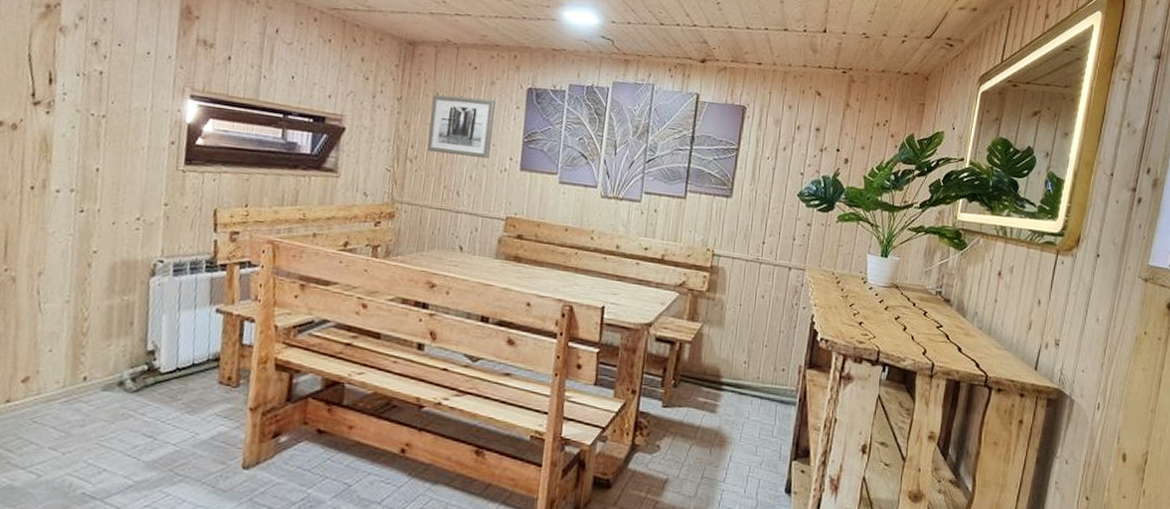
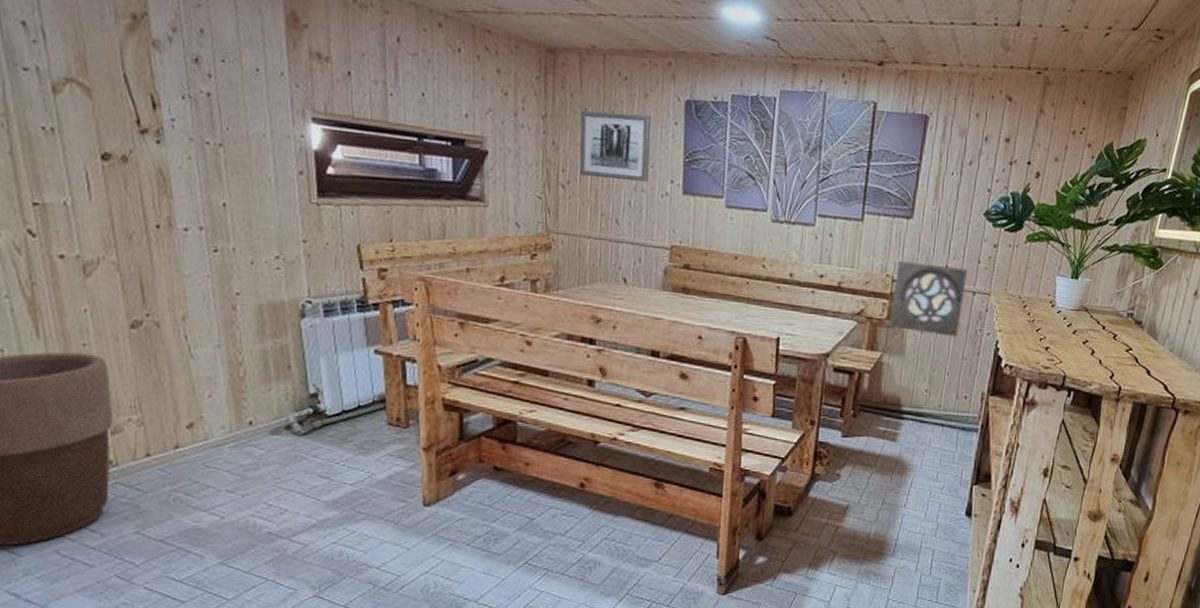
wall ornament: none [710,236,783,310] -> present [890,261,967,337]

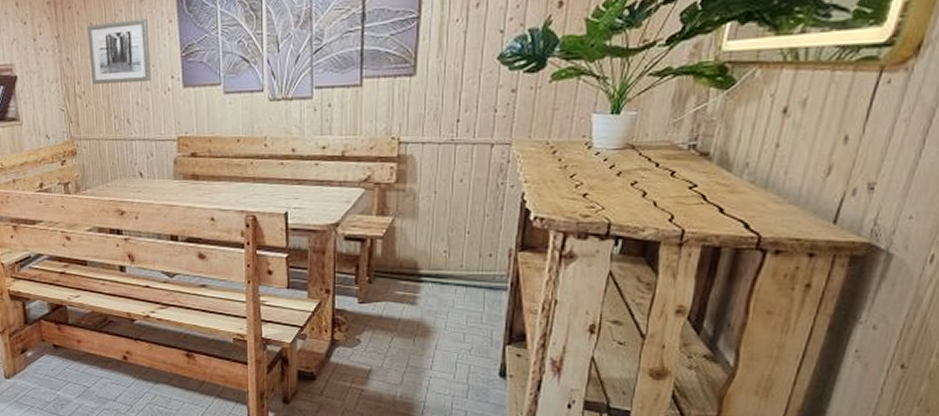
wall ornament: present [890,261,967,337] -> none [400,120,482,194]

